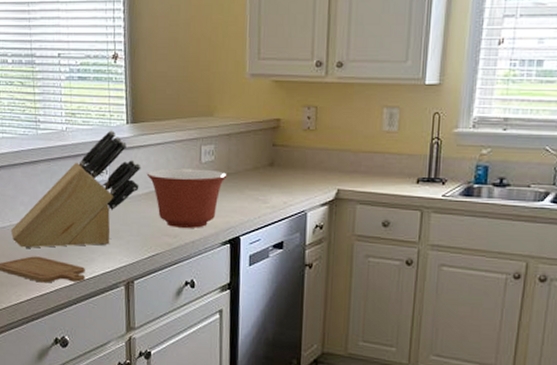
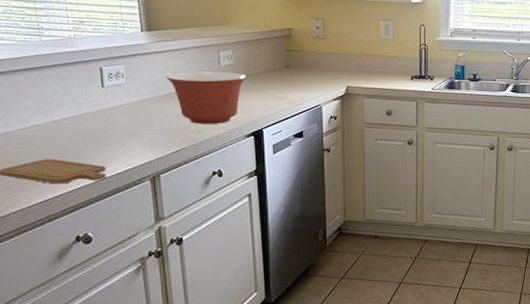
knife block: present [10,130,141,248] -> none [15,37,160,152]

